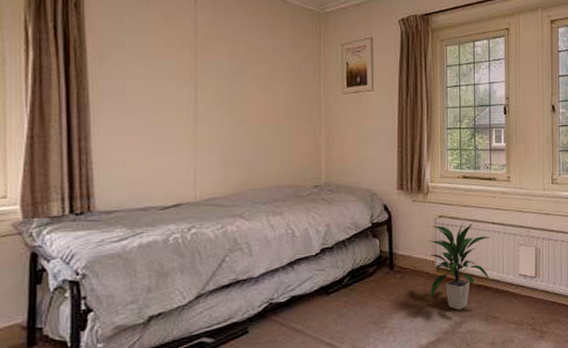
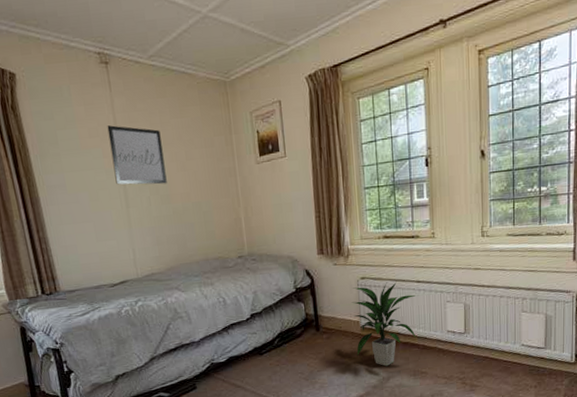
wall art: none [185,37,245,104] -> present [107,125,167,185]

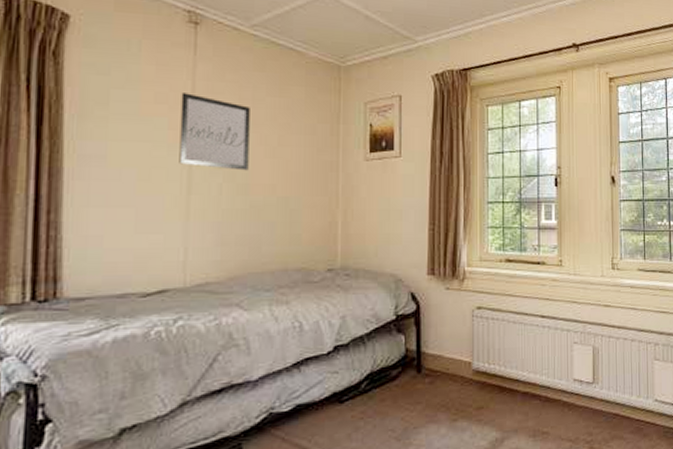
indoor plant: present [351,282,416,367] -> none [464,315,539,424]

